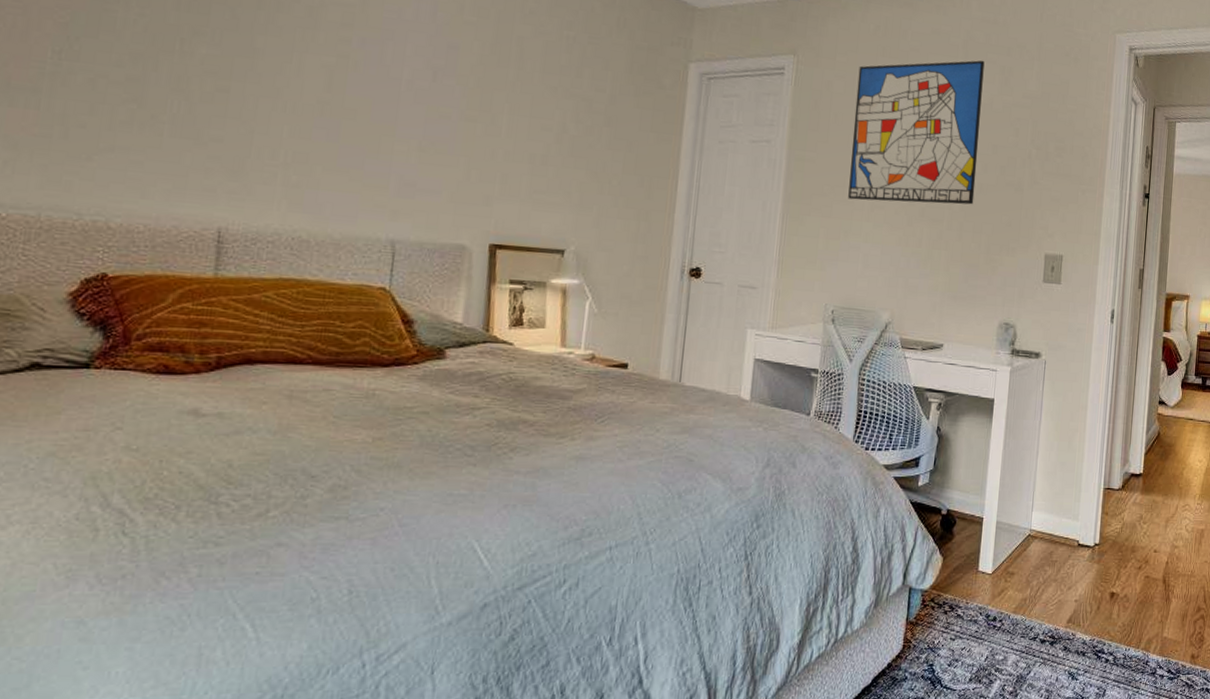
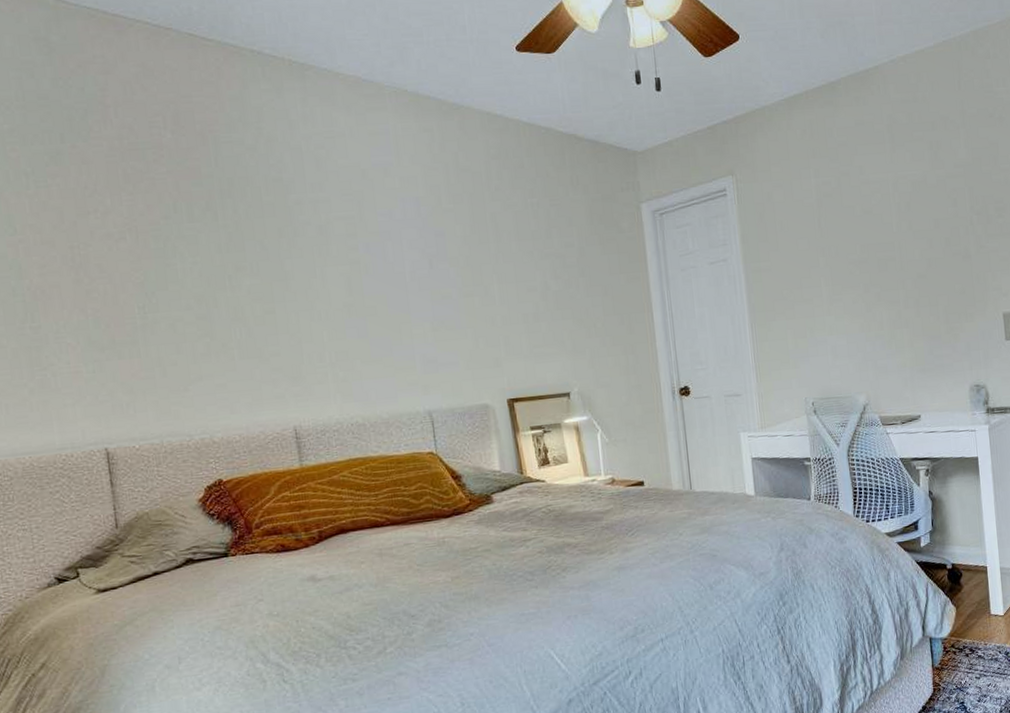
wall art: present [848,60,985,205] -> none [794,140,925,298]

